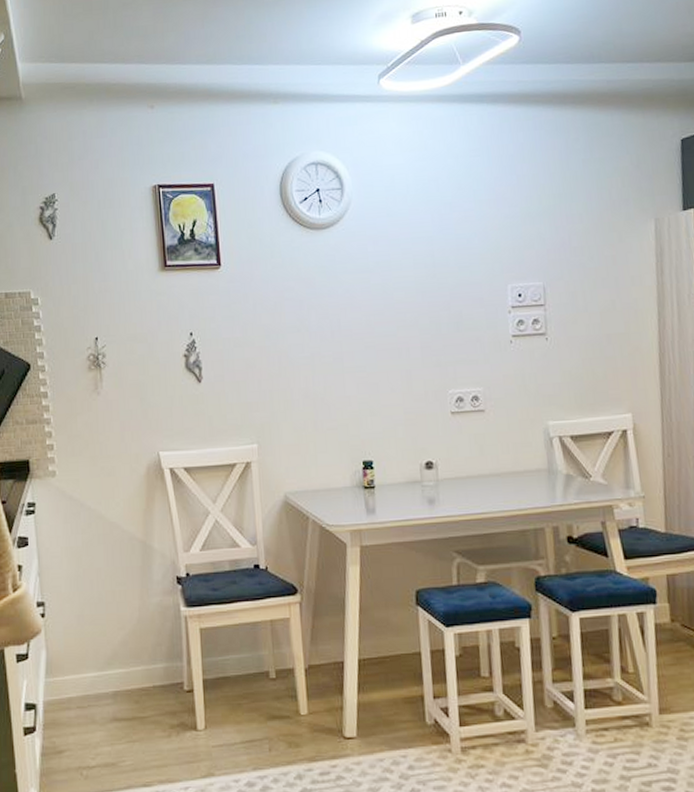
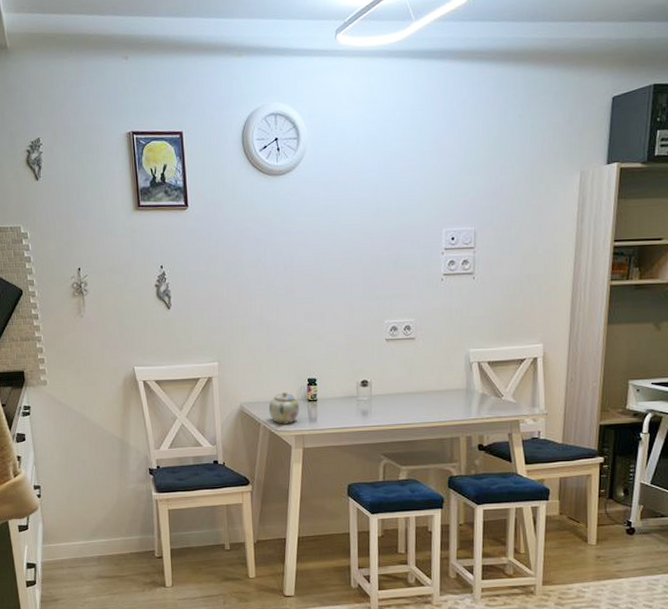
teapot: none [317,477,354,518] -> present [268,391,299,424]

